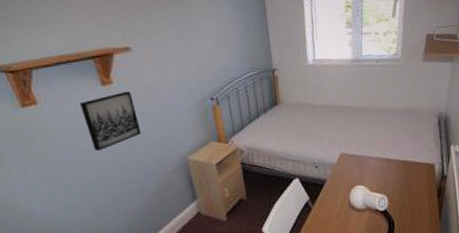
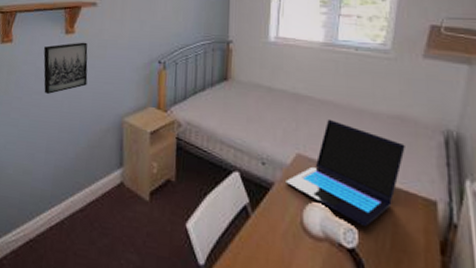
laptop: none [335,121,414,194] -> present [286,119,405,227]

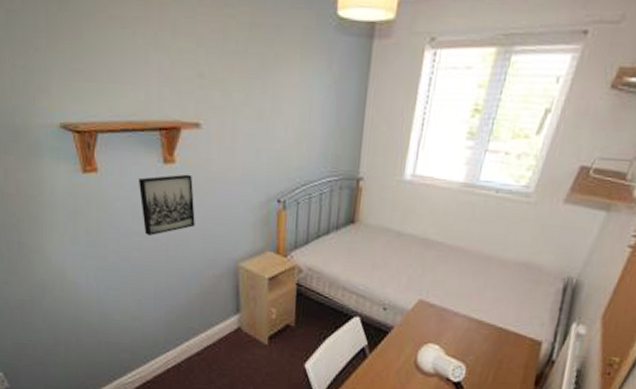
laptop: present [286,119,405,227] -> none [405,265,525,364]

